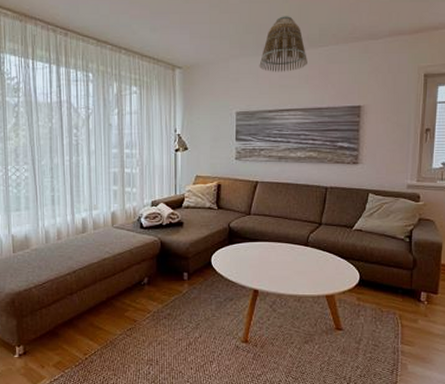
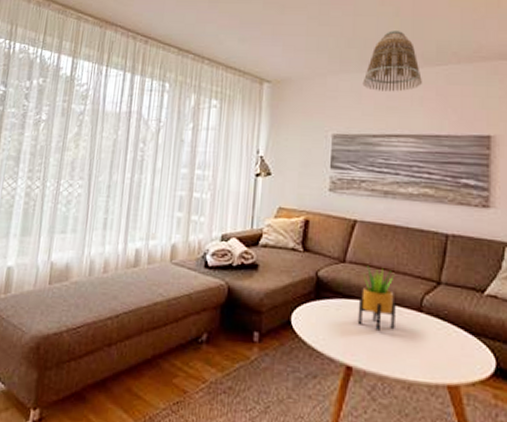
potted plant: none [261,216,289,264] -> present [357,265,396,332]

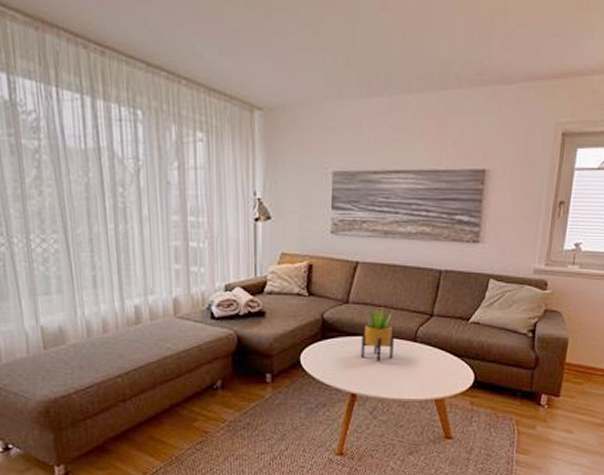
lamp shade: present [362,31,422,92] -> none [362,45,423,122]

